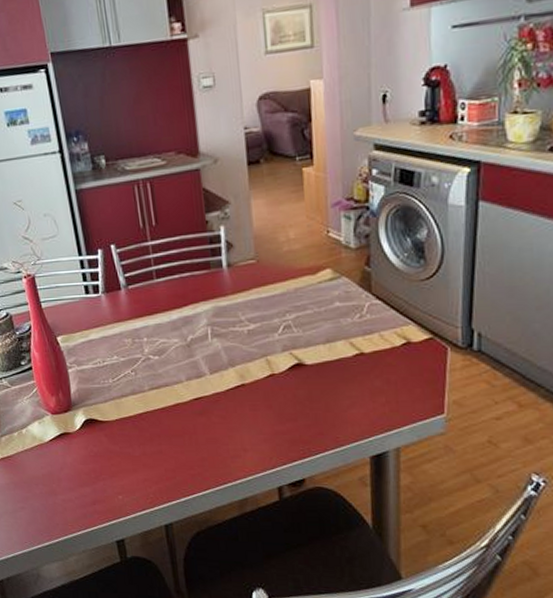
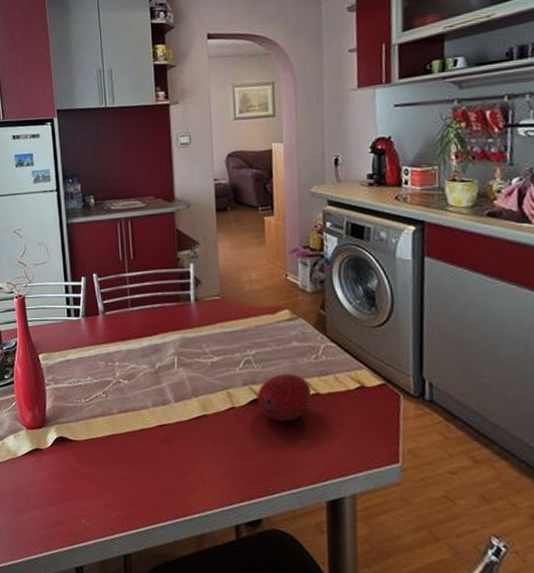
fruit: none [297,335,356,384] -> present [256,373,312,422]

